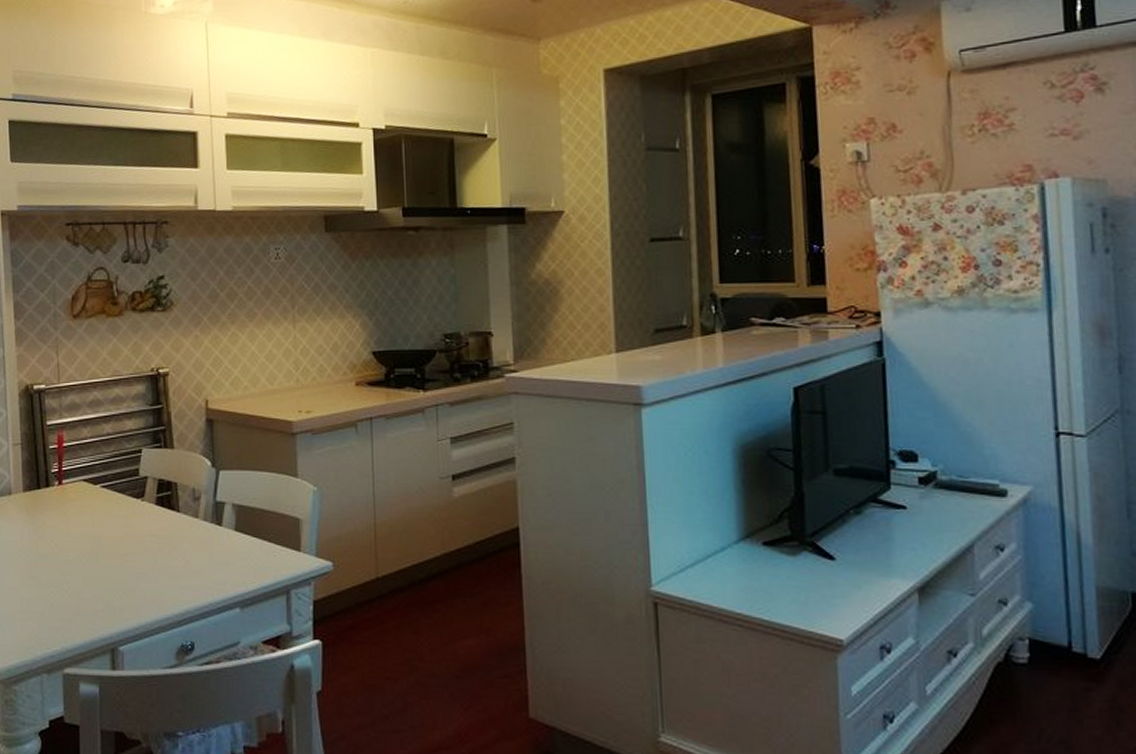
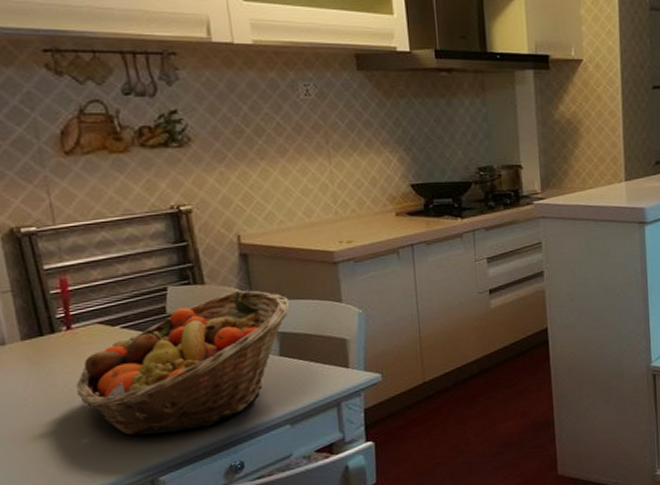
fruit basket: none [61,458,248,600] -> present [76,290,290,436]

